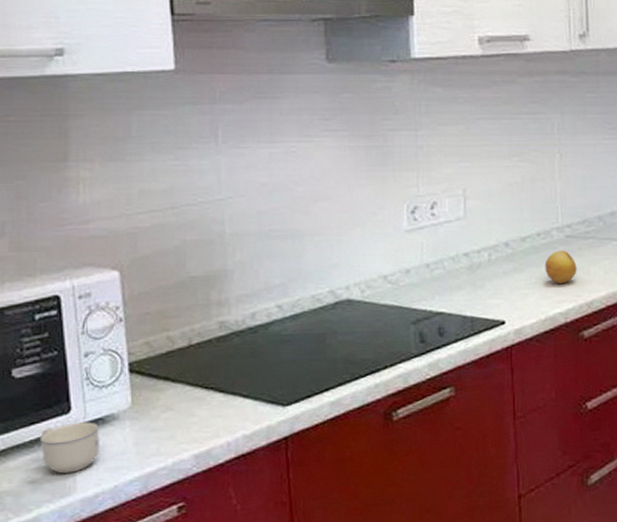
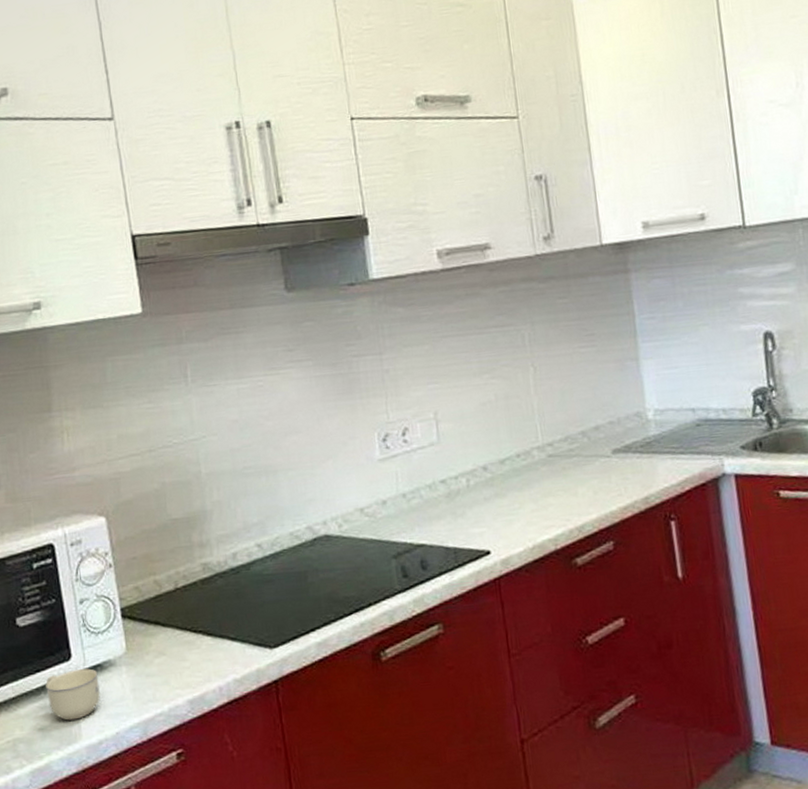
fruit: present [545,250,577,284] -> none [527,471,564,508]

